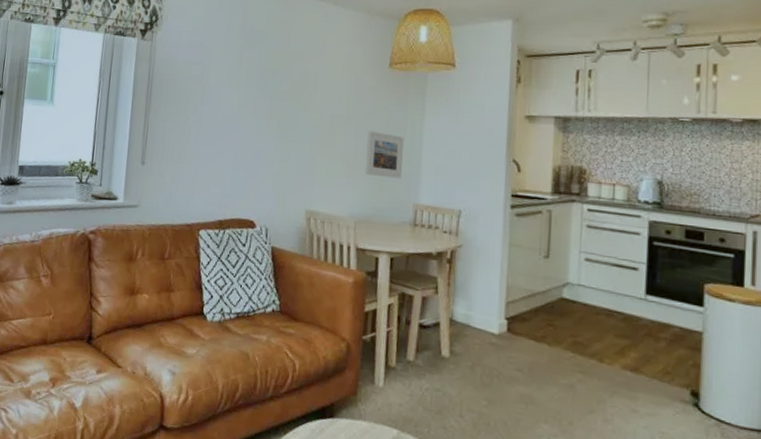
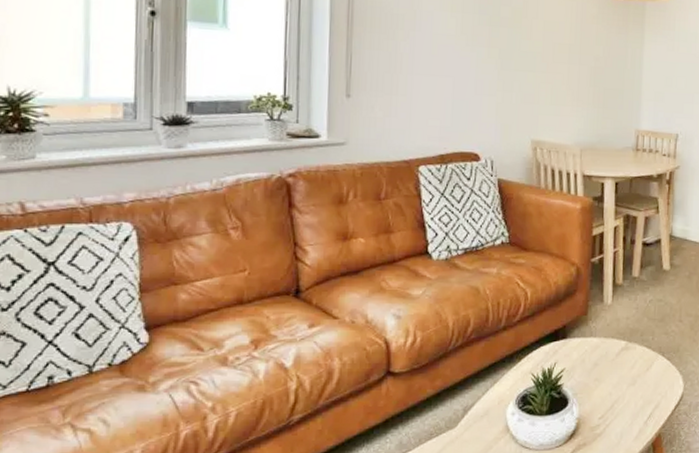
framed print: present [365,130,404,179] -> none [589,58,625,106]

